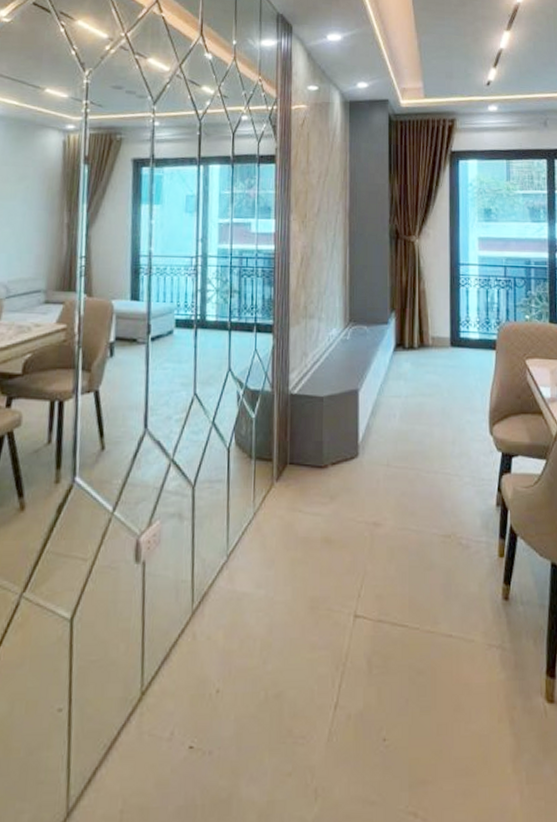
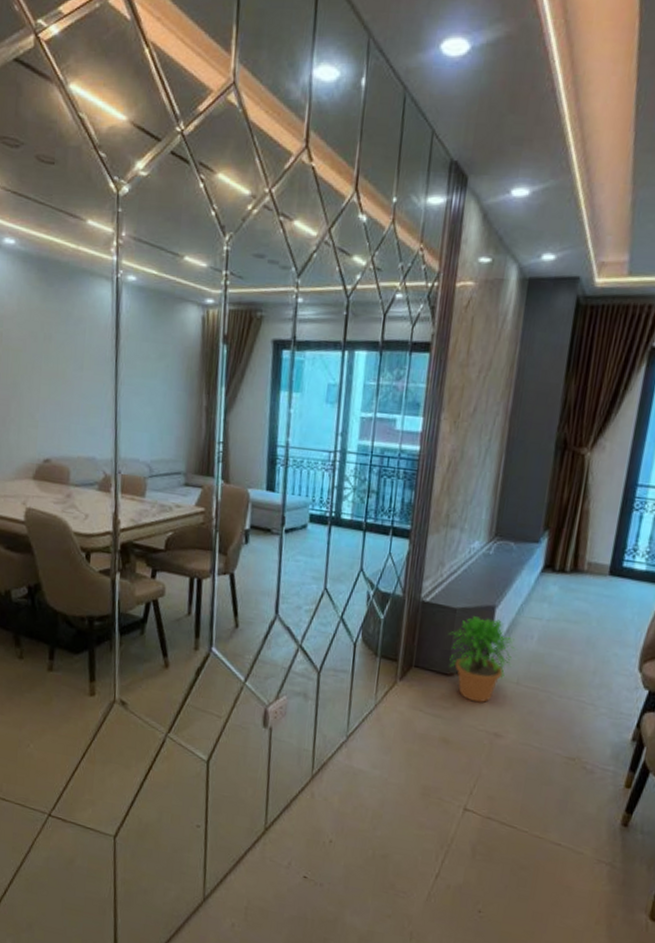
potted plant: none [319,402,383,492] -> present [449,616,517,703]

